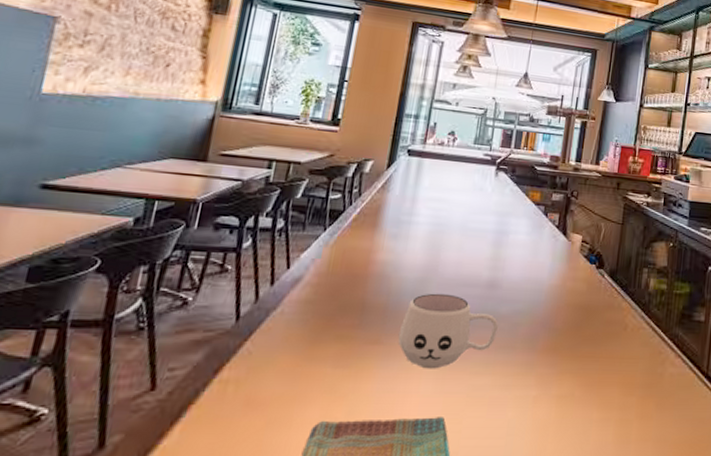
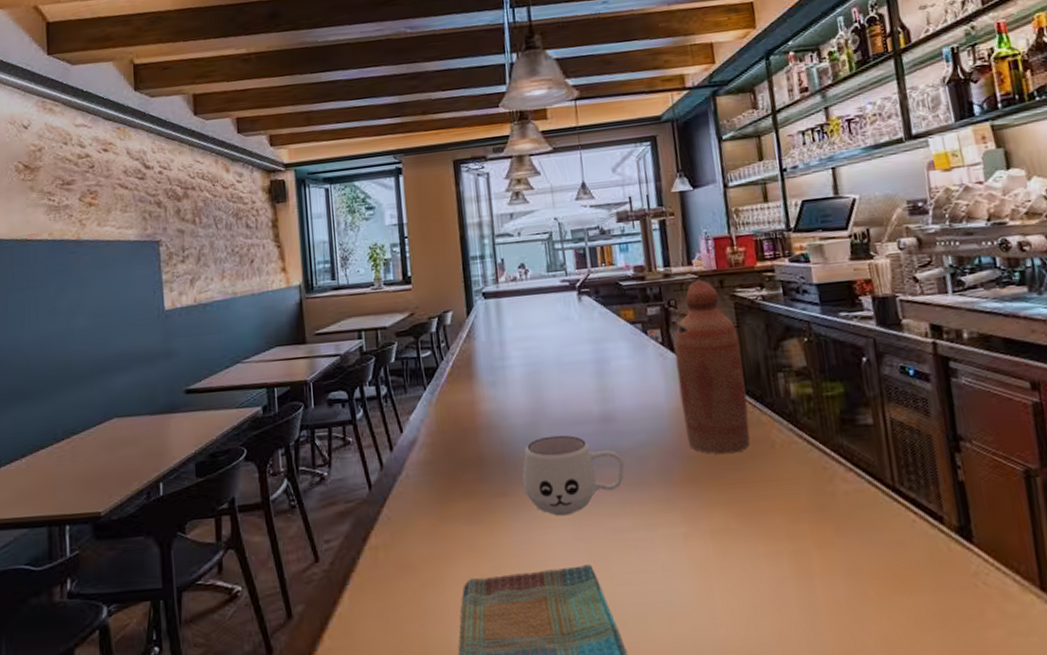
bottle: none [558,178,621,331] -> present [674,280,750,455]

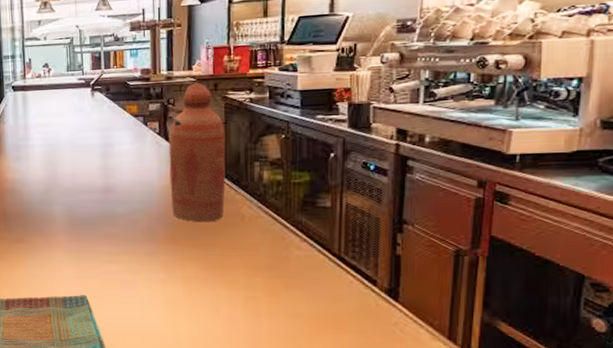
mug: present [522,435,625,516] -> none [36,200,118,259]

